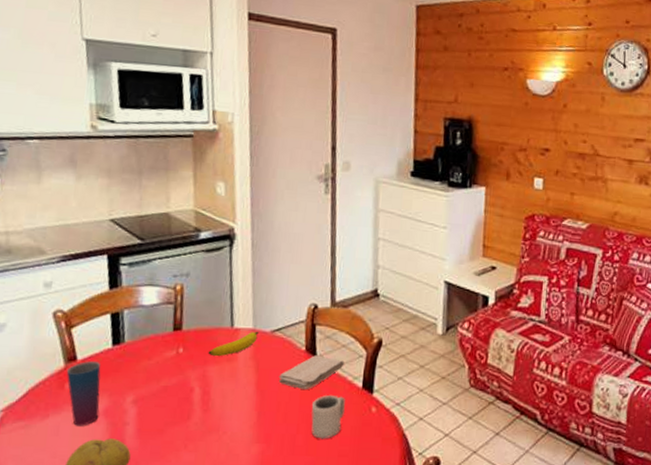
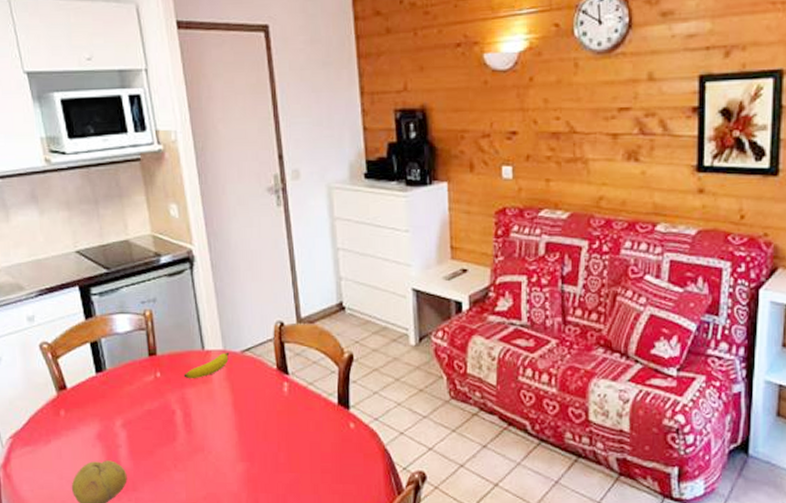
cup: present [66,360,101,426] -> none [59,388,94,450]
washcloth: present [278,355,345,389] -> none [254,373,317,408]
cup: present [311,394,345,439] -> none [290,412,323,456]

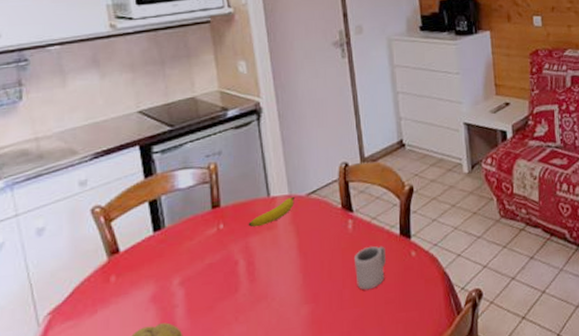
cup: none [290,412,323,456] -> present [355,245,386,290]

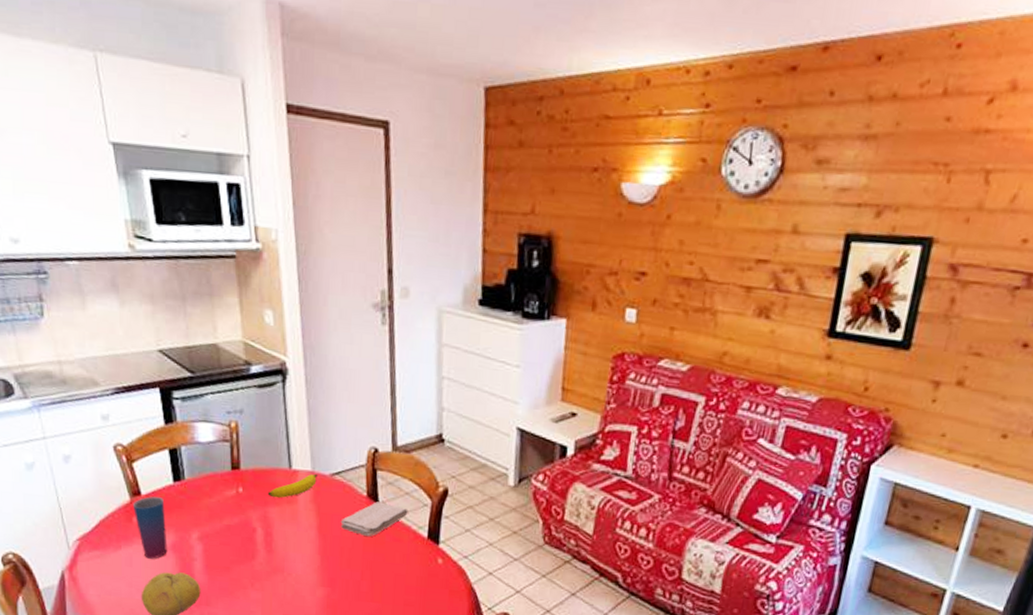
cup: none [110,249,147,317] -> present [132,496,167,559]
washcloth: none [319,210,380,246] -> present [340,501,408,536]
cup: present [355,245,386,290] -> none [375,543,410,587]

